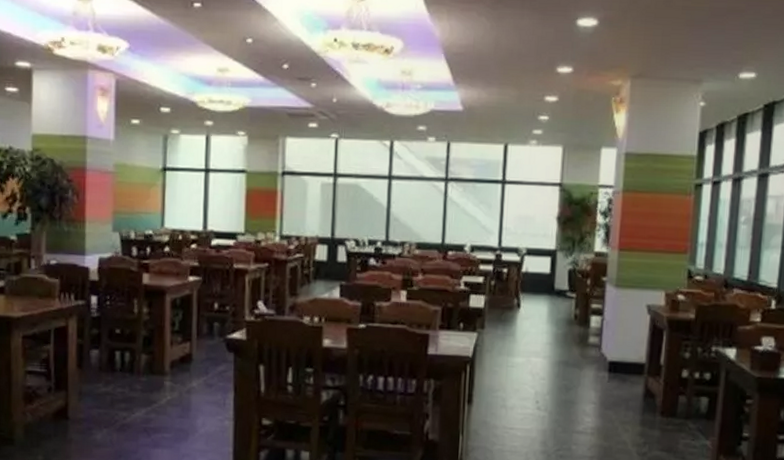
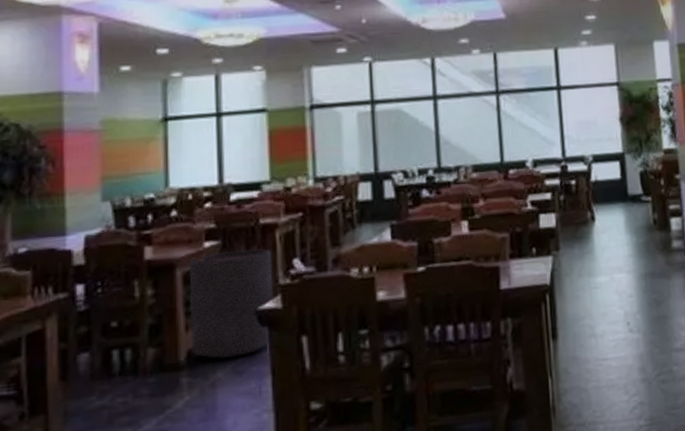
trash can: none [174,286,241,373] -> present [189,248,274,360]

